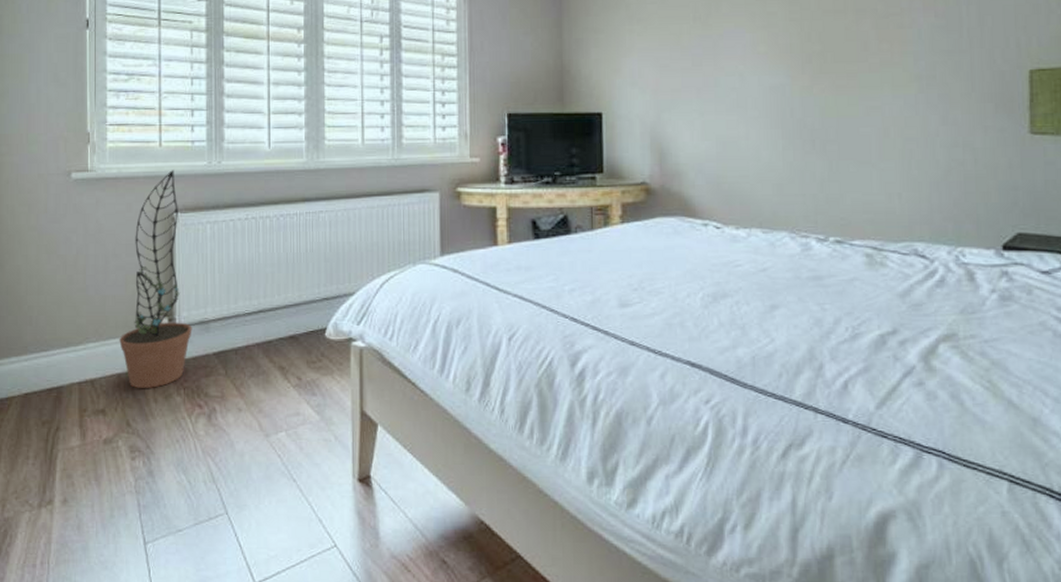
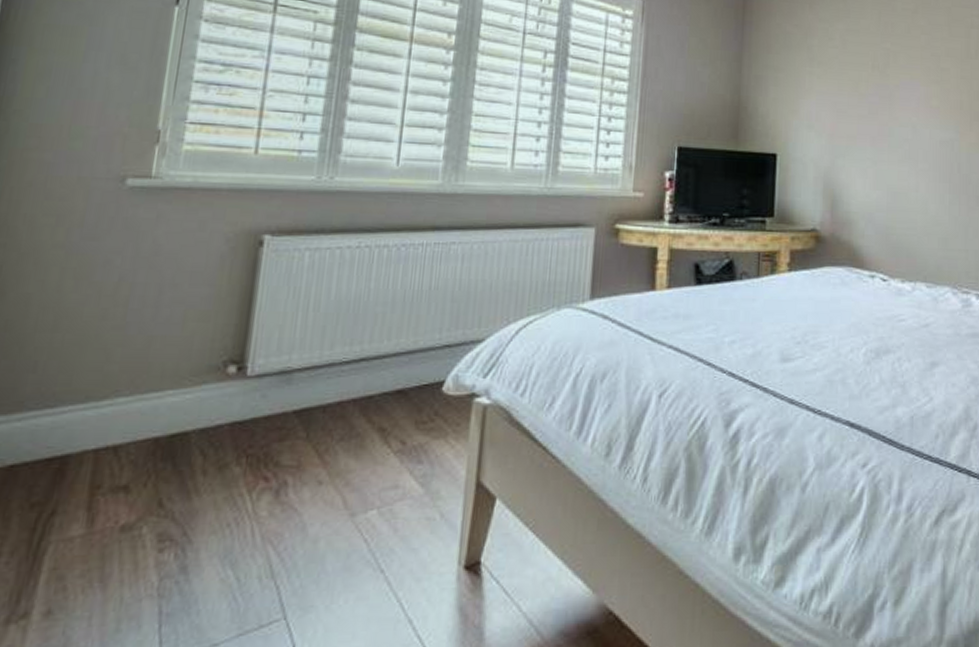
decorative plant: present [119,170,192,388] -> none [163,183,271,456]

